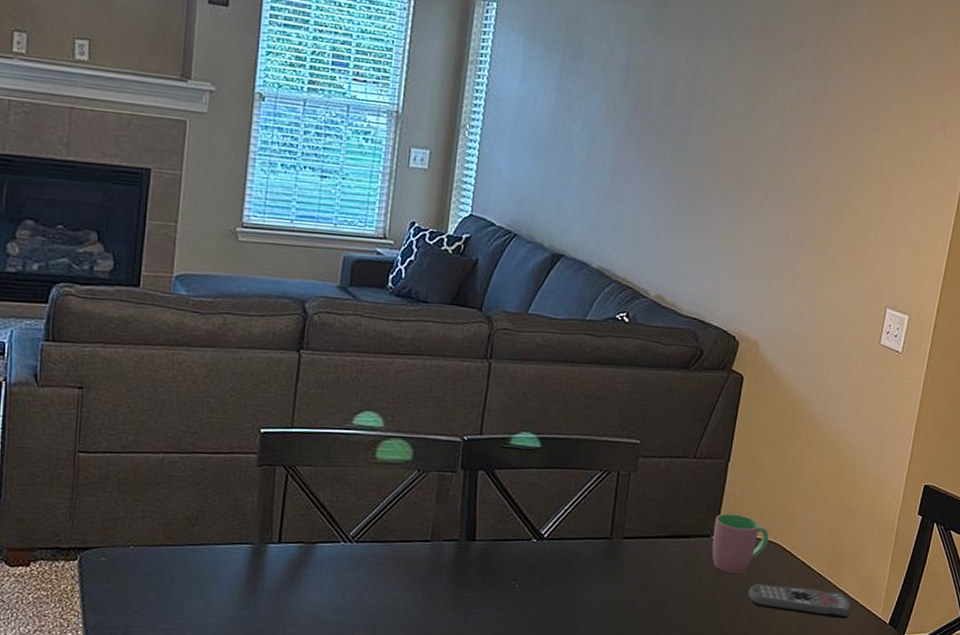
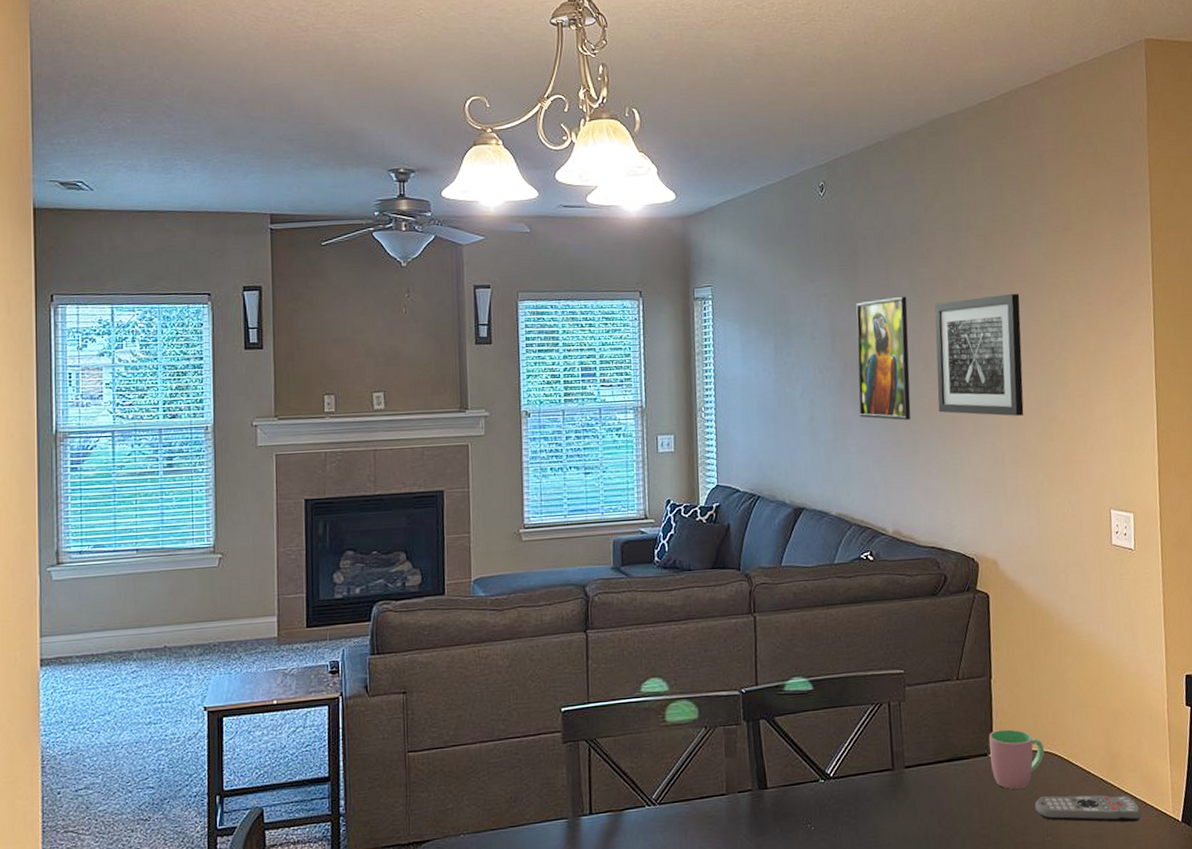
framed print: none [642,36,717,178] -> present [856,296,911,420]
wall art: none [728,53,840,194] -> present [934,293,1024,416]

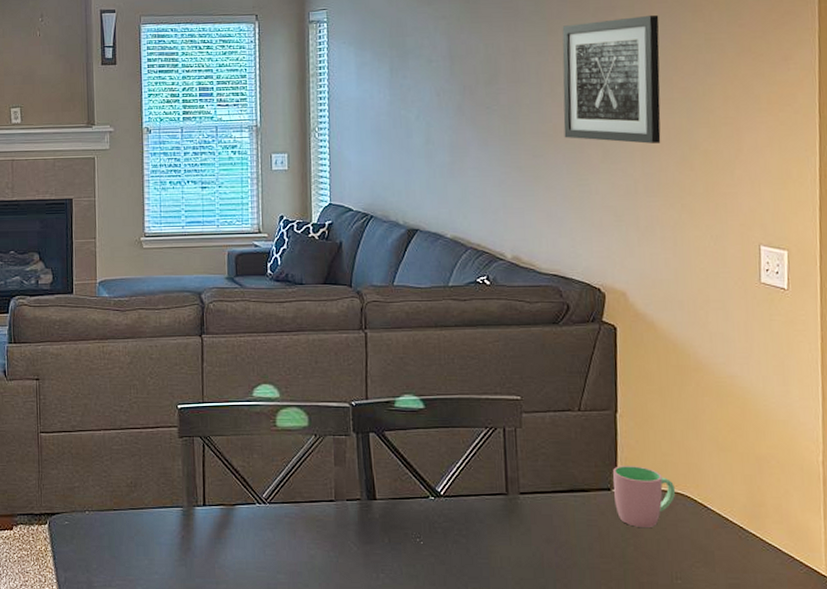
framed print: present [856,296,911,420] -> none [476,18,534,145]
remote control: present [1035,794,1142,823] -> none [663,539,788,576]

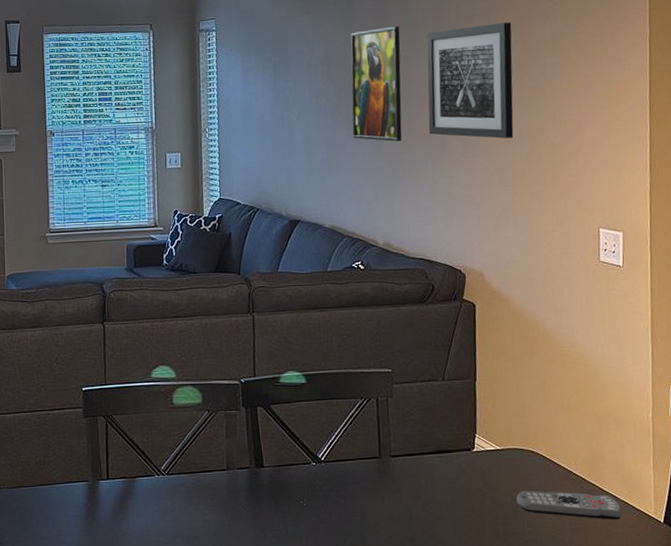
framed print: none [476,18,534,145] -> present [350,26,402,142]
cup: present [613,466,676,527] -> none [473,428,527,482]
remote control: none [663,539,788,576] -> present [516,491,623,520]

